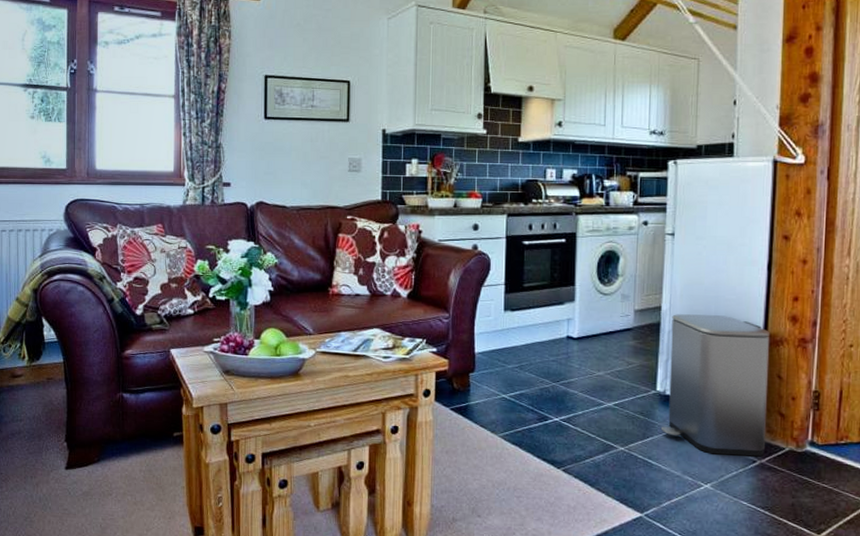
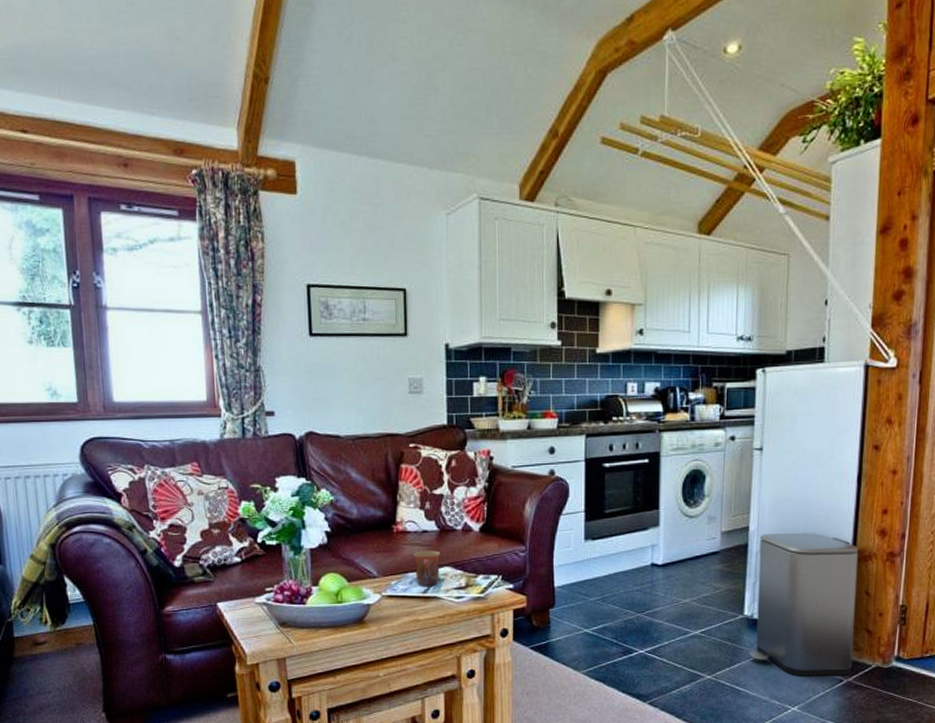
mug: none [345,312,371,347] -> present [412,550,441,587]

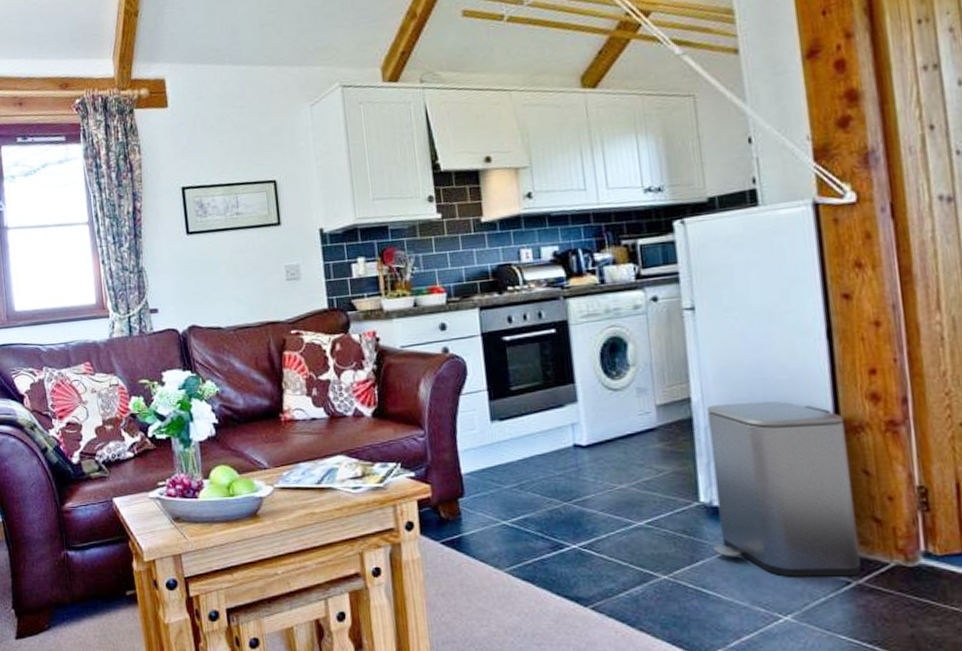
mug: present [412,550,441,587] -> none [303,438,334,478]

